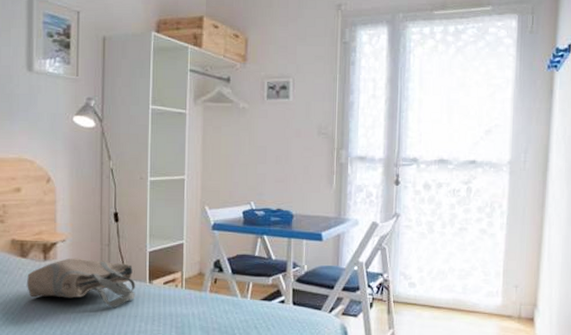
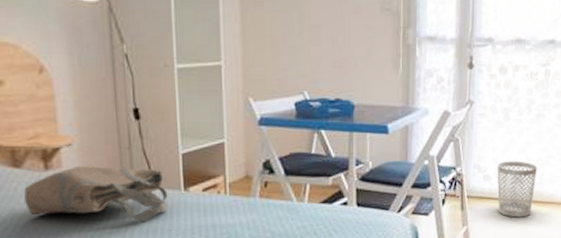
wastebasket: none [421,270,461,324] -> present [497,161,538,218]

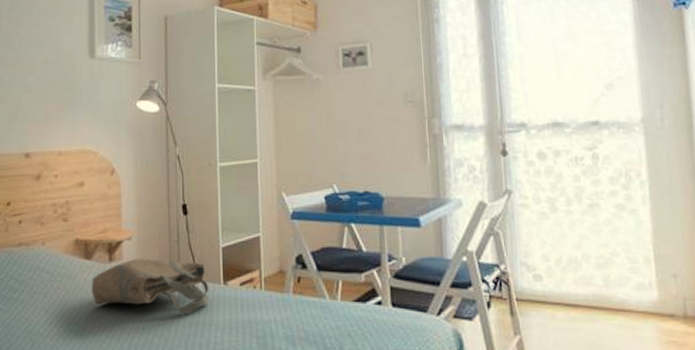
wastebasket: present [497,161,538,218] -> none [548,258,600,328]

